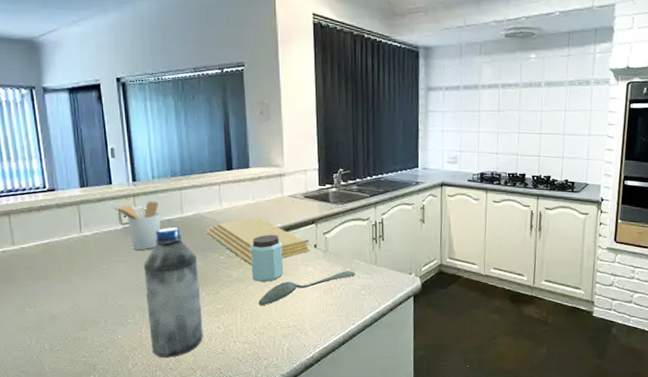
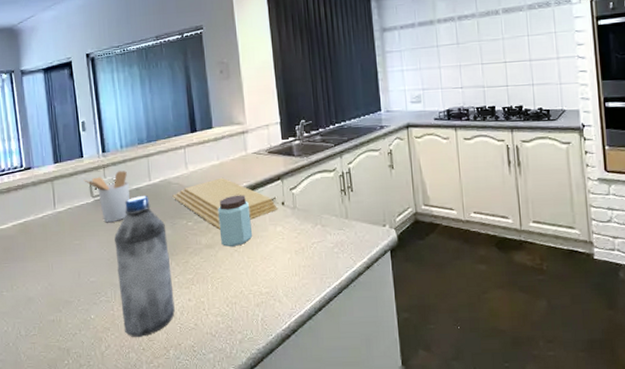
spoon: present [258,271,355,305] -> none [229,227,326,272]

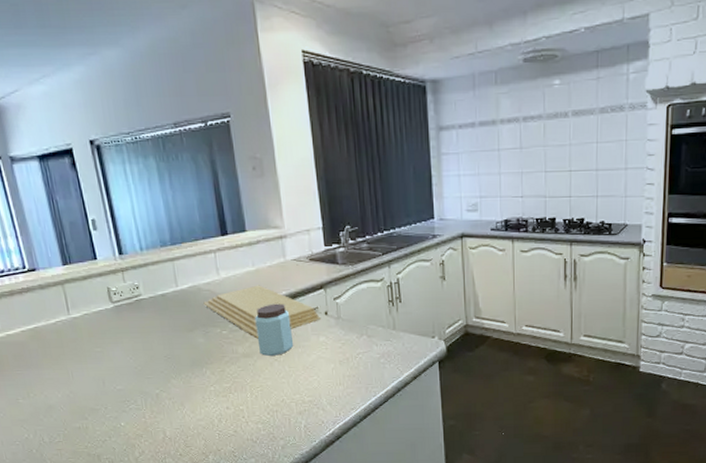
utensil holder: present [84,170,130,223] -> none [100,275,155,330]
water bottle: present [114,196,175,337] -> none [140,302,213,443]

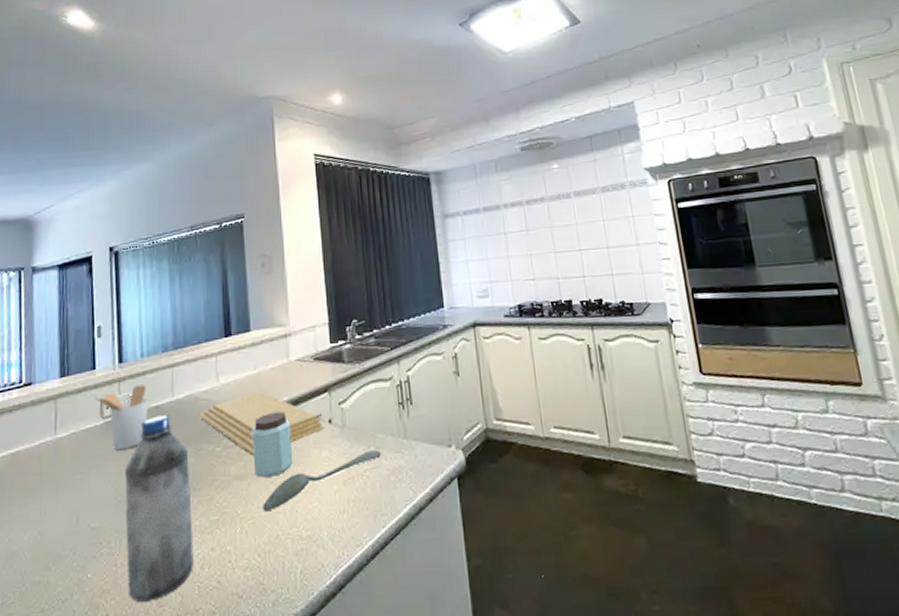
utensil holder: none [100,275,155,330] -> present [94,384,149,451]
water bottle: none [140,302,213,443] -> present [125,415,193,602]
spoon: none [269,338,373,381] -> present [263,450,381,510]

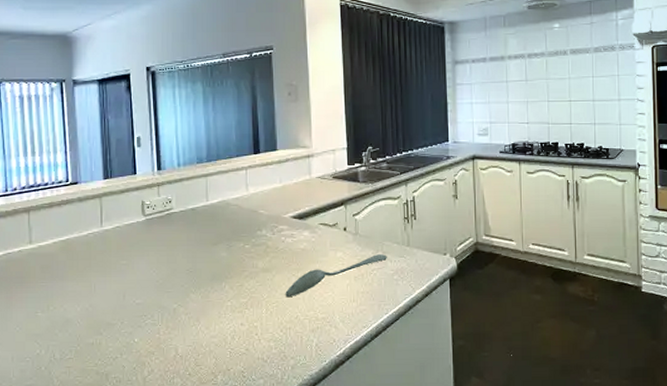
utensil holder: present [94,384,149,451] -> none [135,190,185,243]
water bottle: present [125,415,193,602] -> none [165,216,226,362]
cutting board: present [199,390,325,456] -> none [230,201,340,254]
peanut butter: present [252,411,293,478] -> none [277,219,312,272]

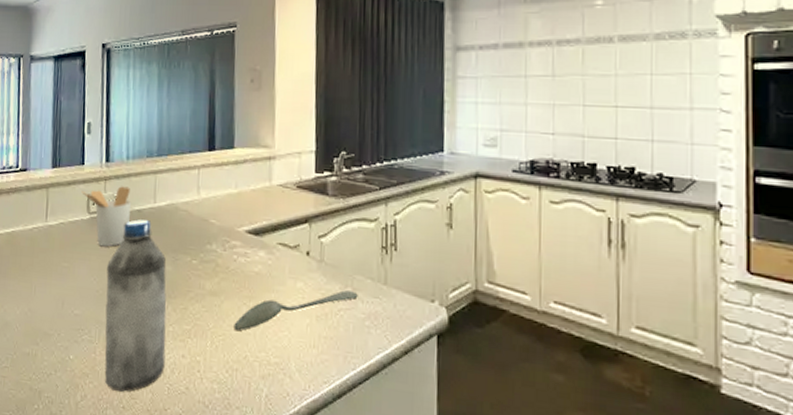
utensil holder: none [135,190,185,243] -> present [81,186,132,247]
water bottle: none [165,216,226,362] -> present [104,219,167,392]

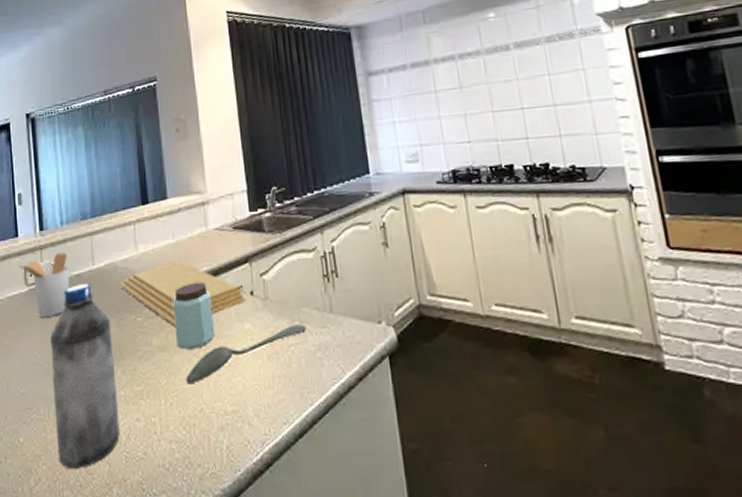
cutting board: none [178,210,302,275] -> present [119,260,247,327]
peanut butter: none [228,234,267,299] -> present [173,282,215,350]

